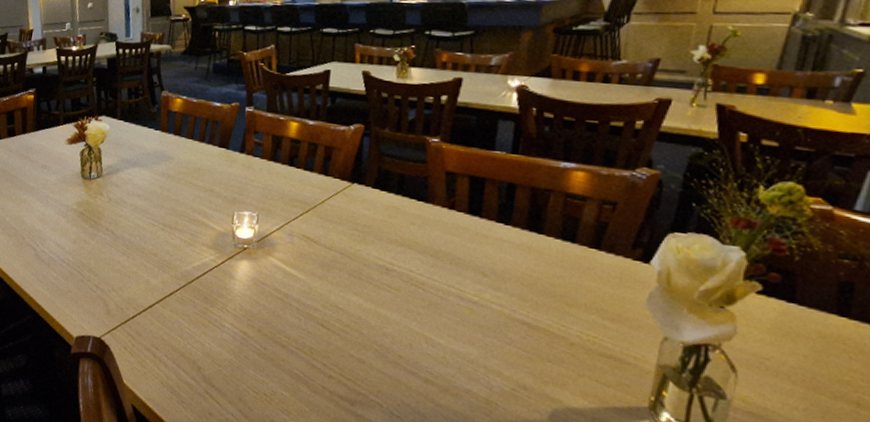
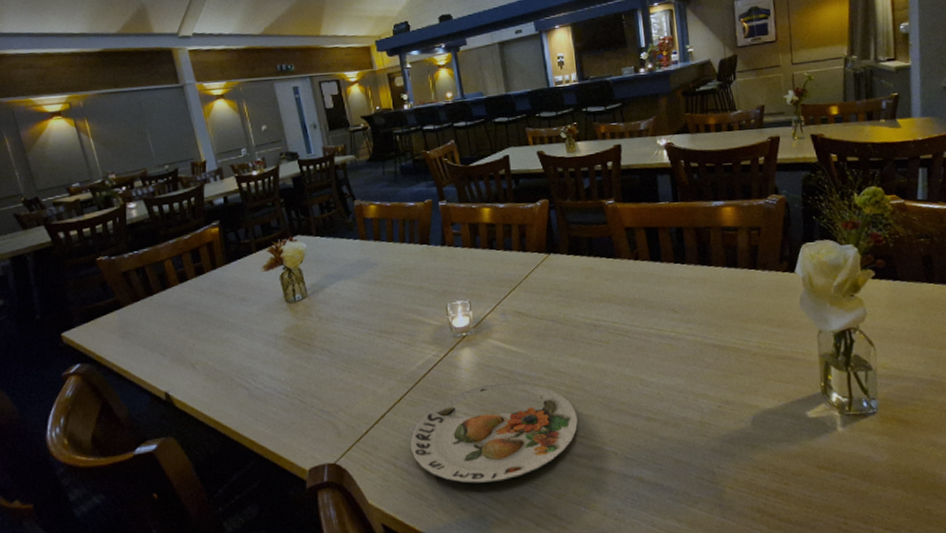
plate: none [171,301,348,400] -> present [410,382,578,483]

